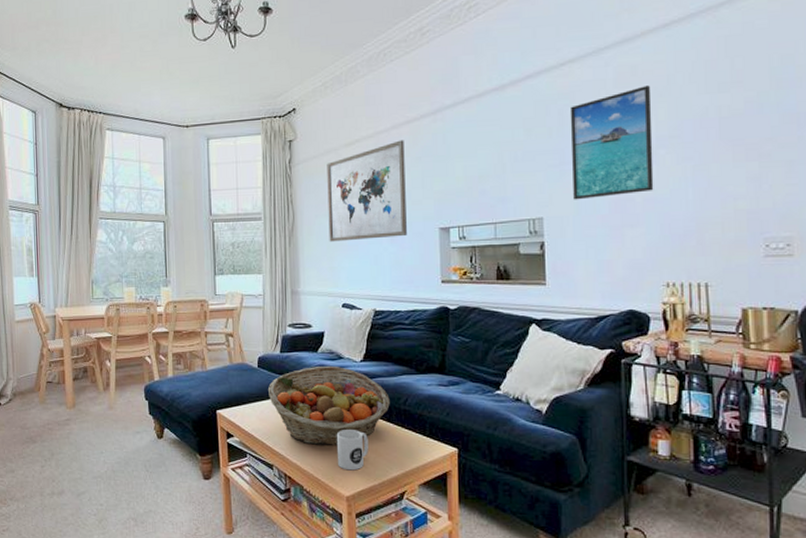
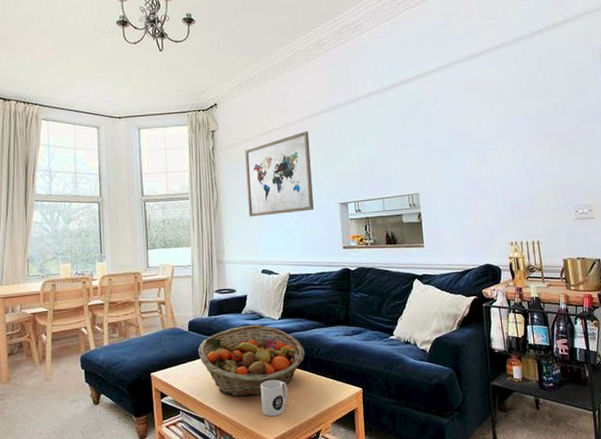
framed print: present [569,85,654,200] -> none [434,91,497,179]

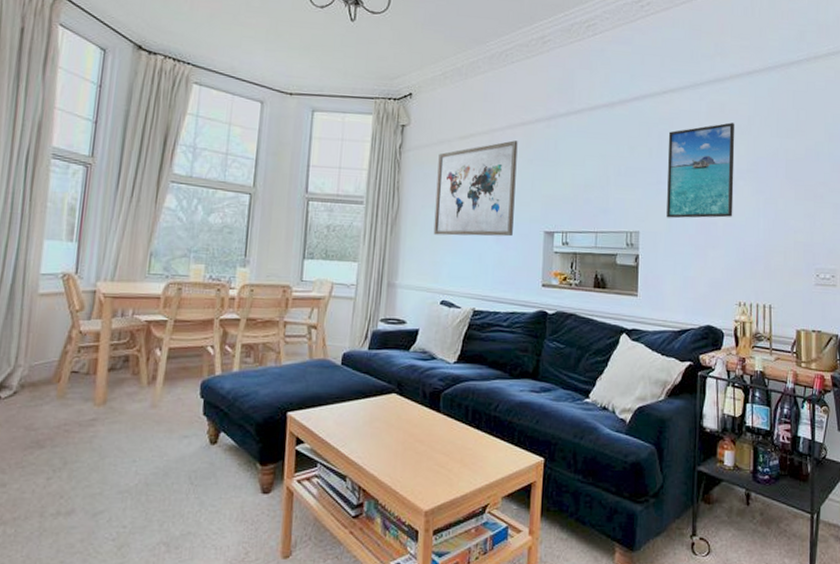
fruit basket: present [198,324,305,397] -> none [350,366,481,454]
mug: present [260,380,288,417] -> none [418,437,454,482]
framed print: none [434,91,497,179] -> present [666,122,735,219]

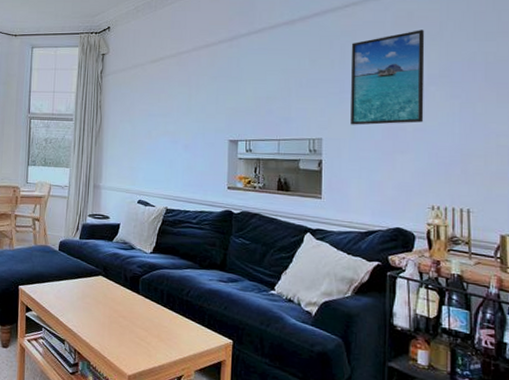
wall art: present [433,140,518,237] -> none [130,61,203,145]

